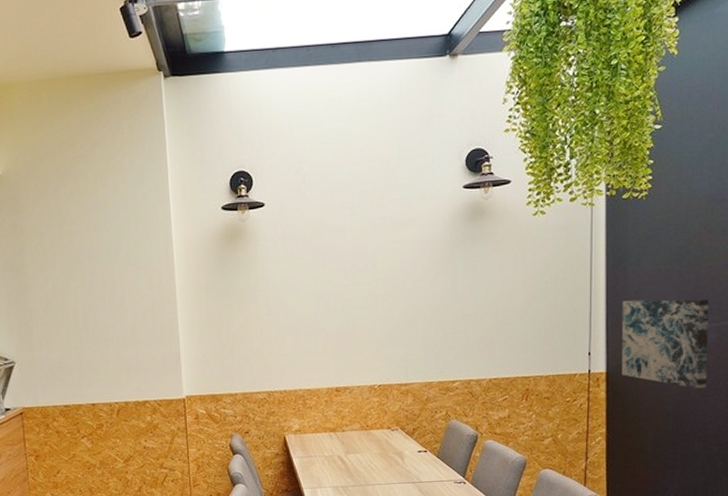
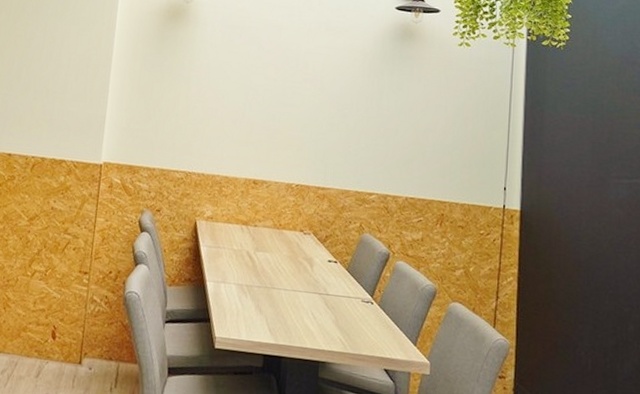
wall art: present [621,299,709,389] -> none [535,142,621,244]

